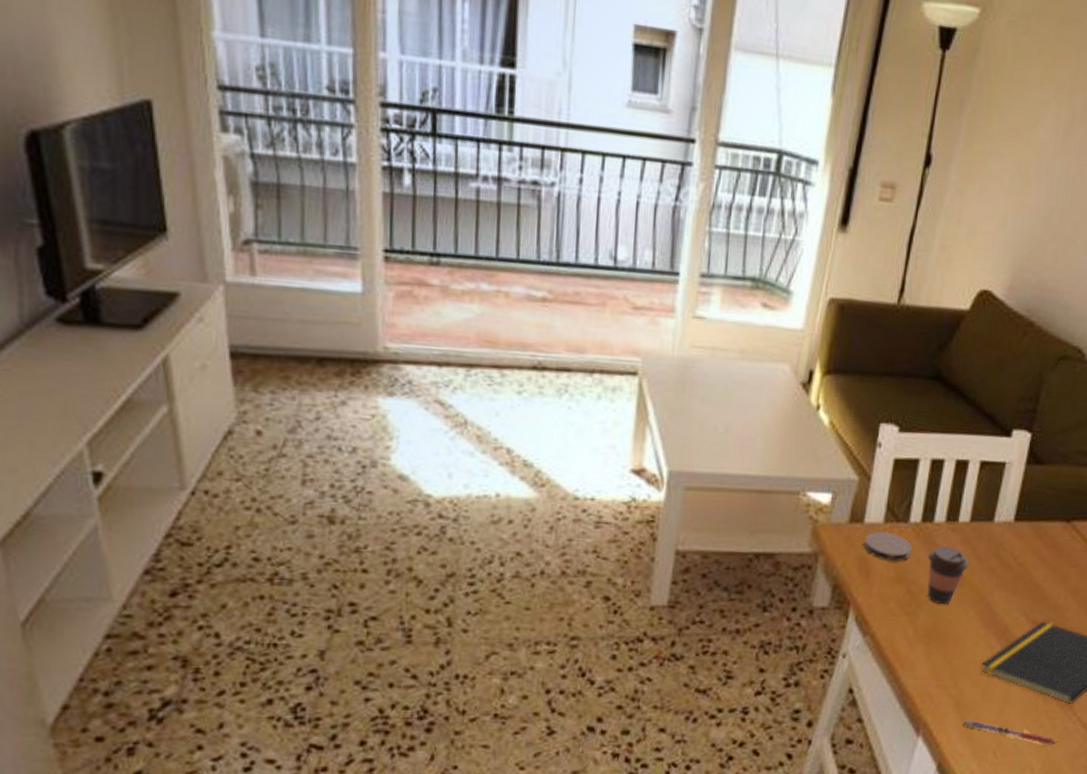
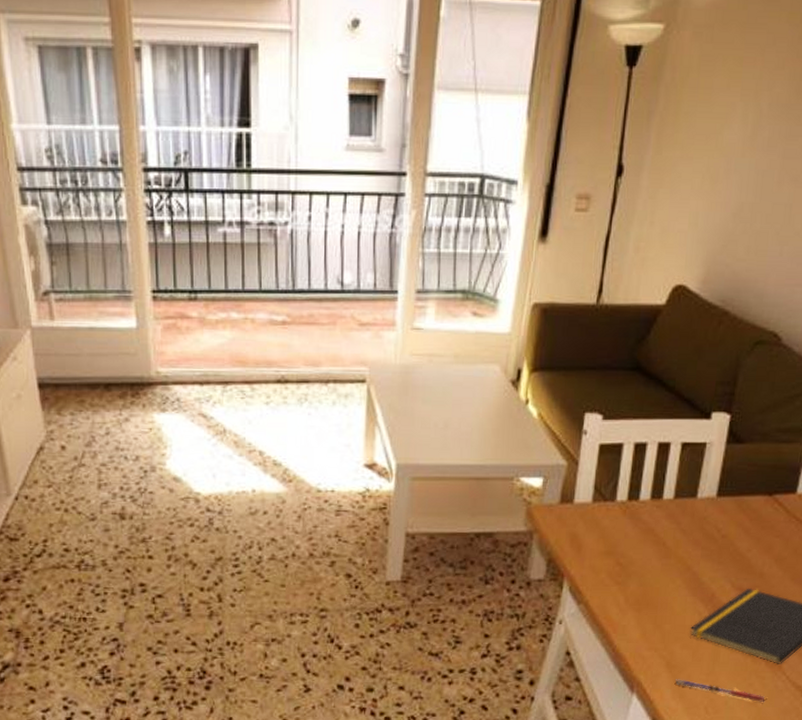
coaster: present [863,531,912,562] -> none [574,510,619,537]
coffee cup: present [927,546,969,605] -> none [634,521,675,575]

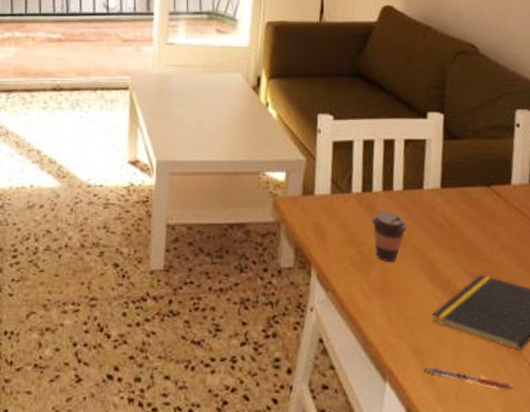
coffee cup: none [634,521,675,575] -> present [371,211,408,263]

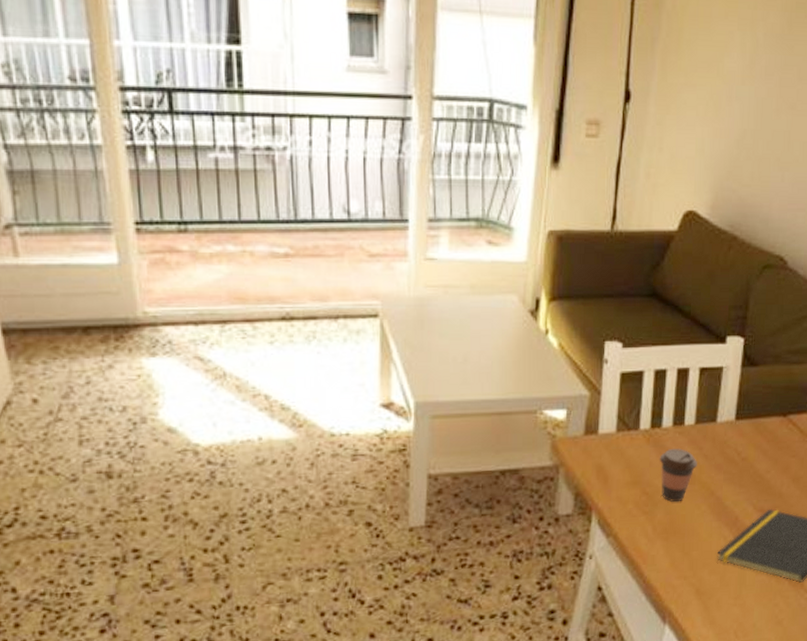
pen: present [424,366,511,391] -> none [706,605,789,622]

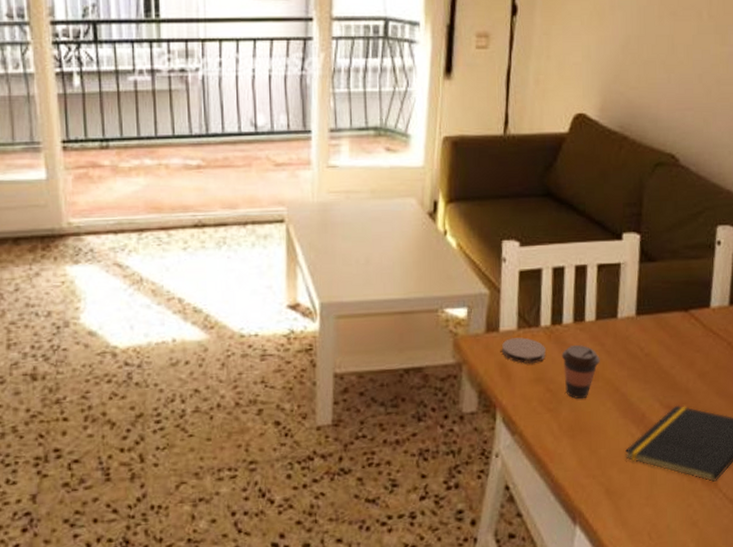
coaster: none [599,440,644,468] -> present [501,337,546,365]

